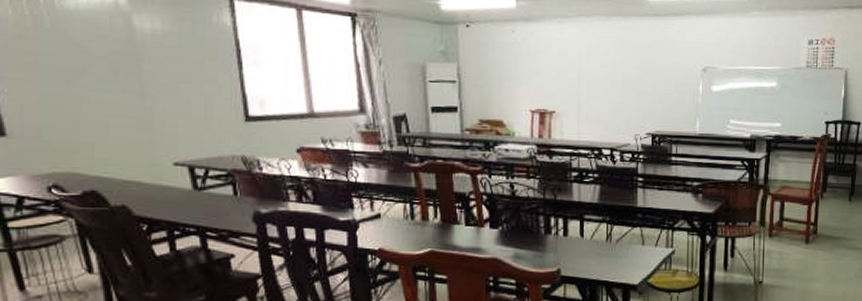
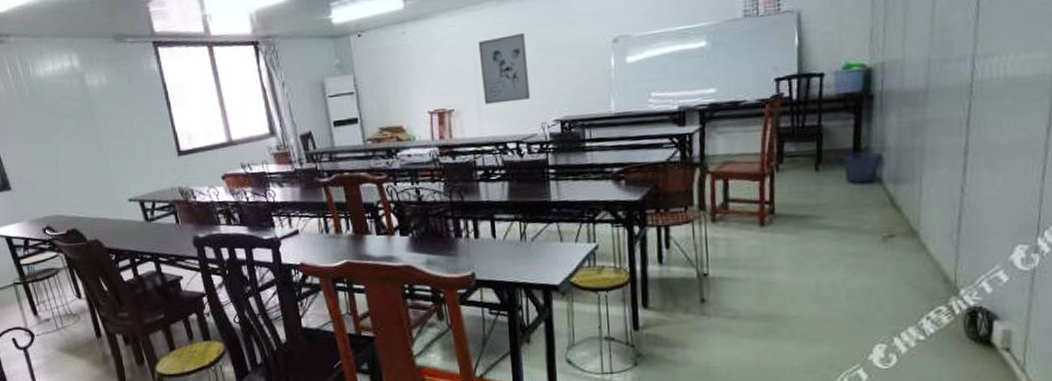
wall art: none [584,49,628,112] -> present [478,32,531,105]

